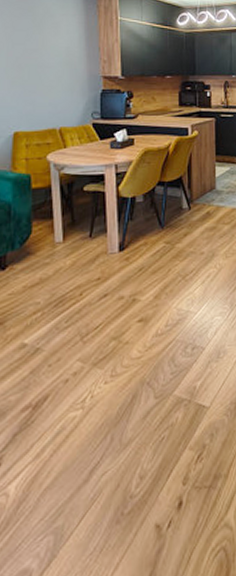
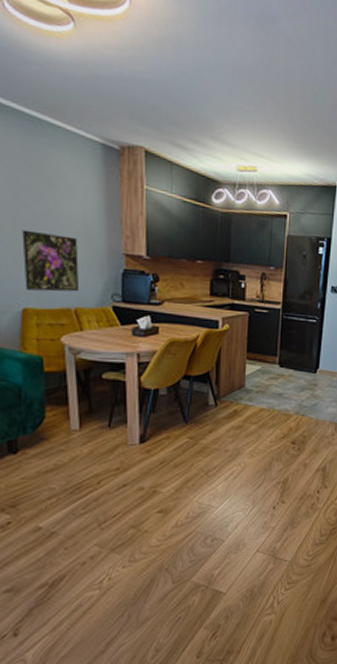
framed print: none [15,64,64,115] -> present [22,229,80,292]

